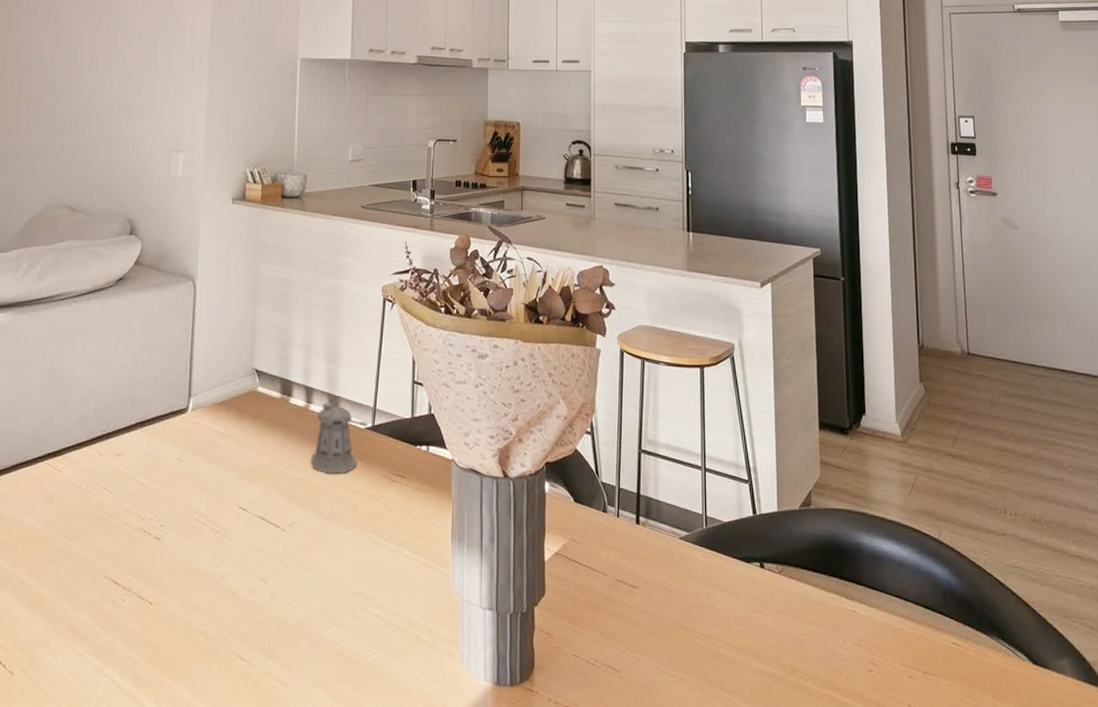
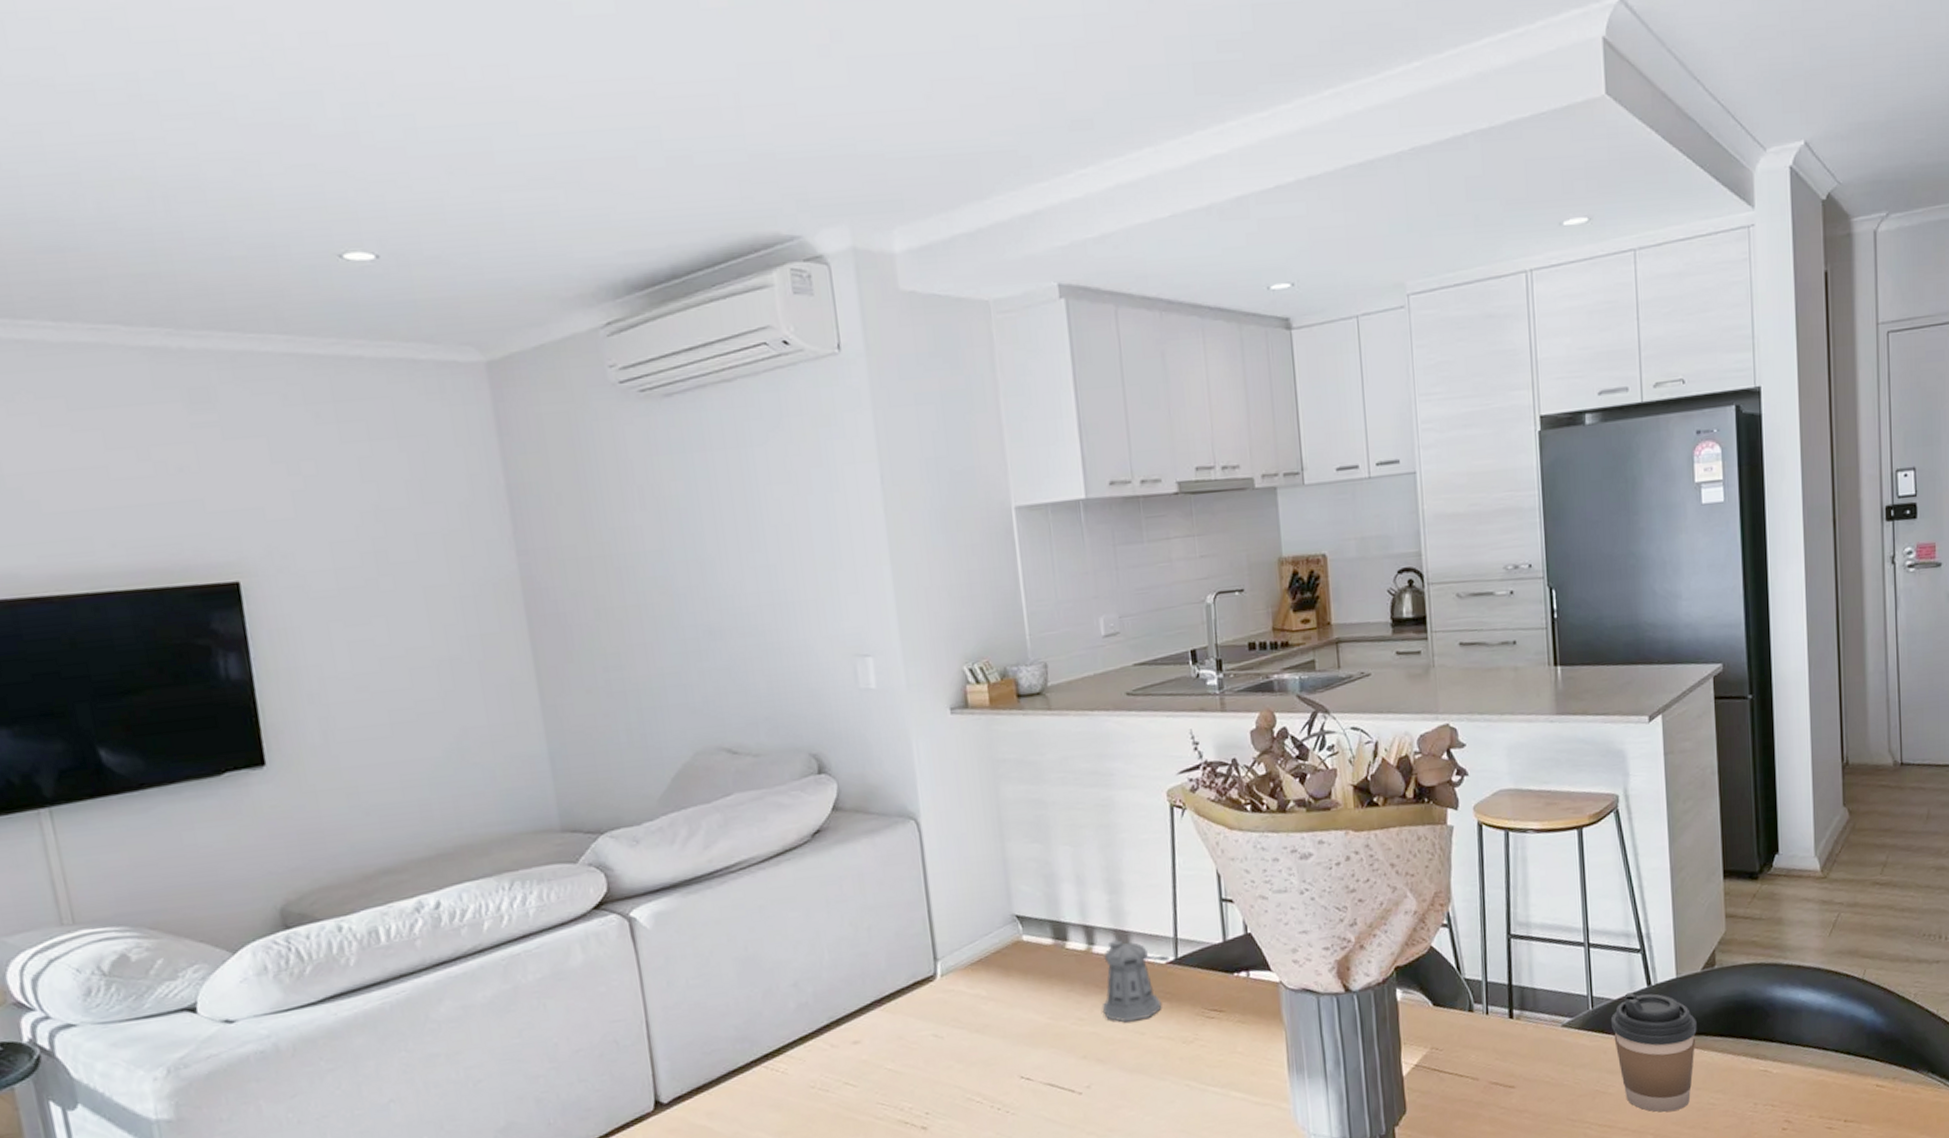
coffee cup: none [721,518,794,634] -> present [1610,992,1697,1112]

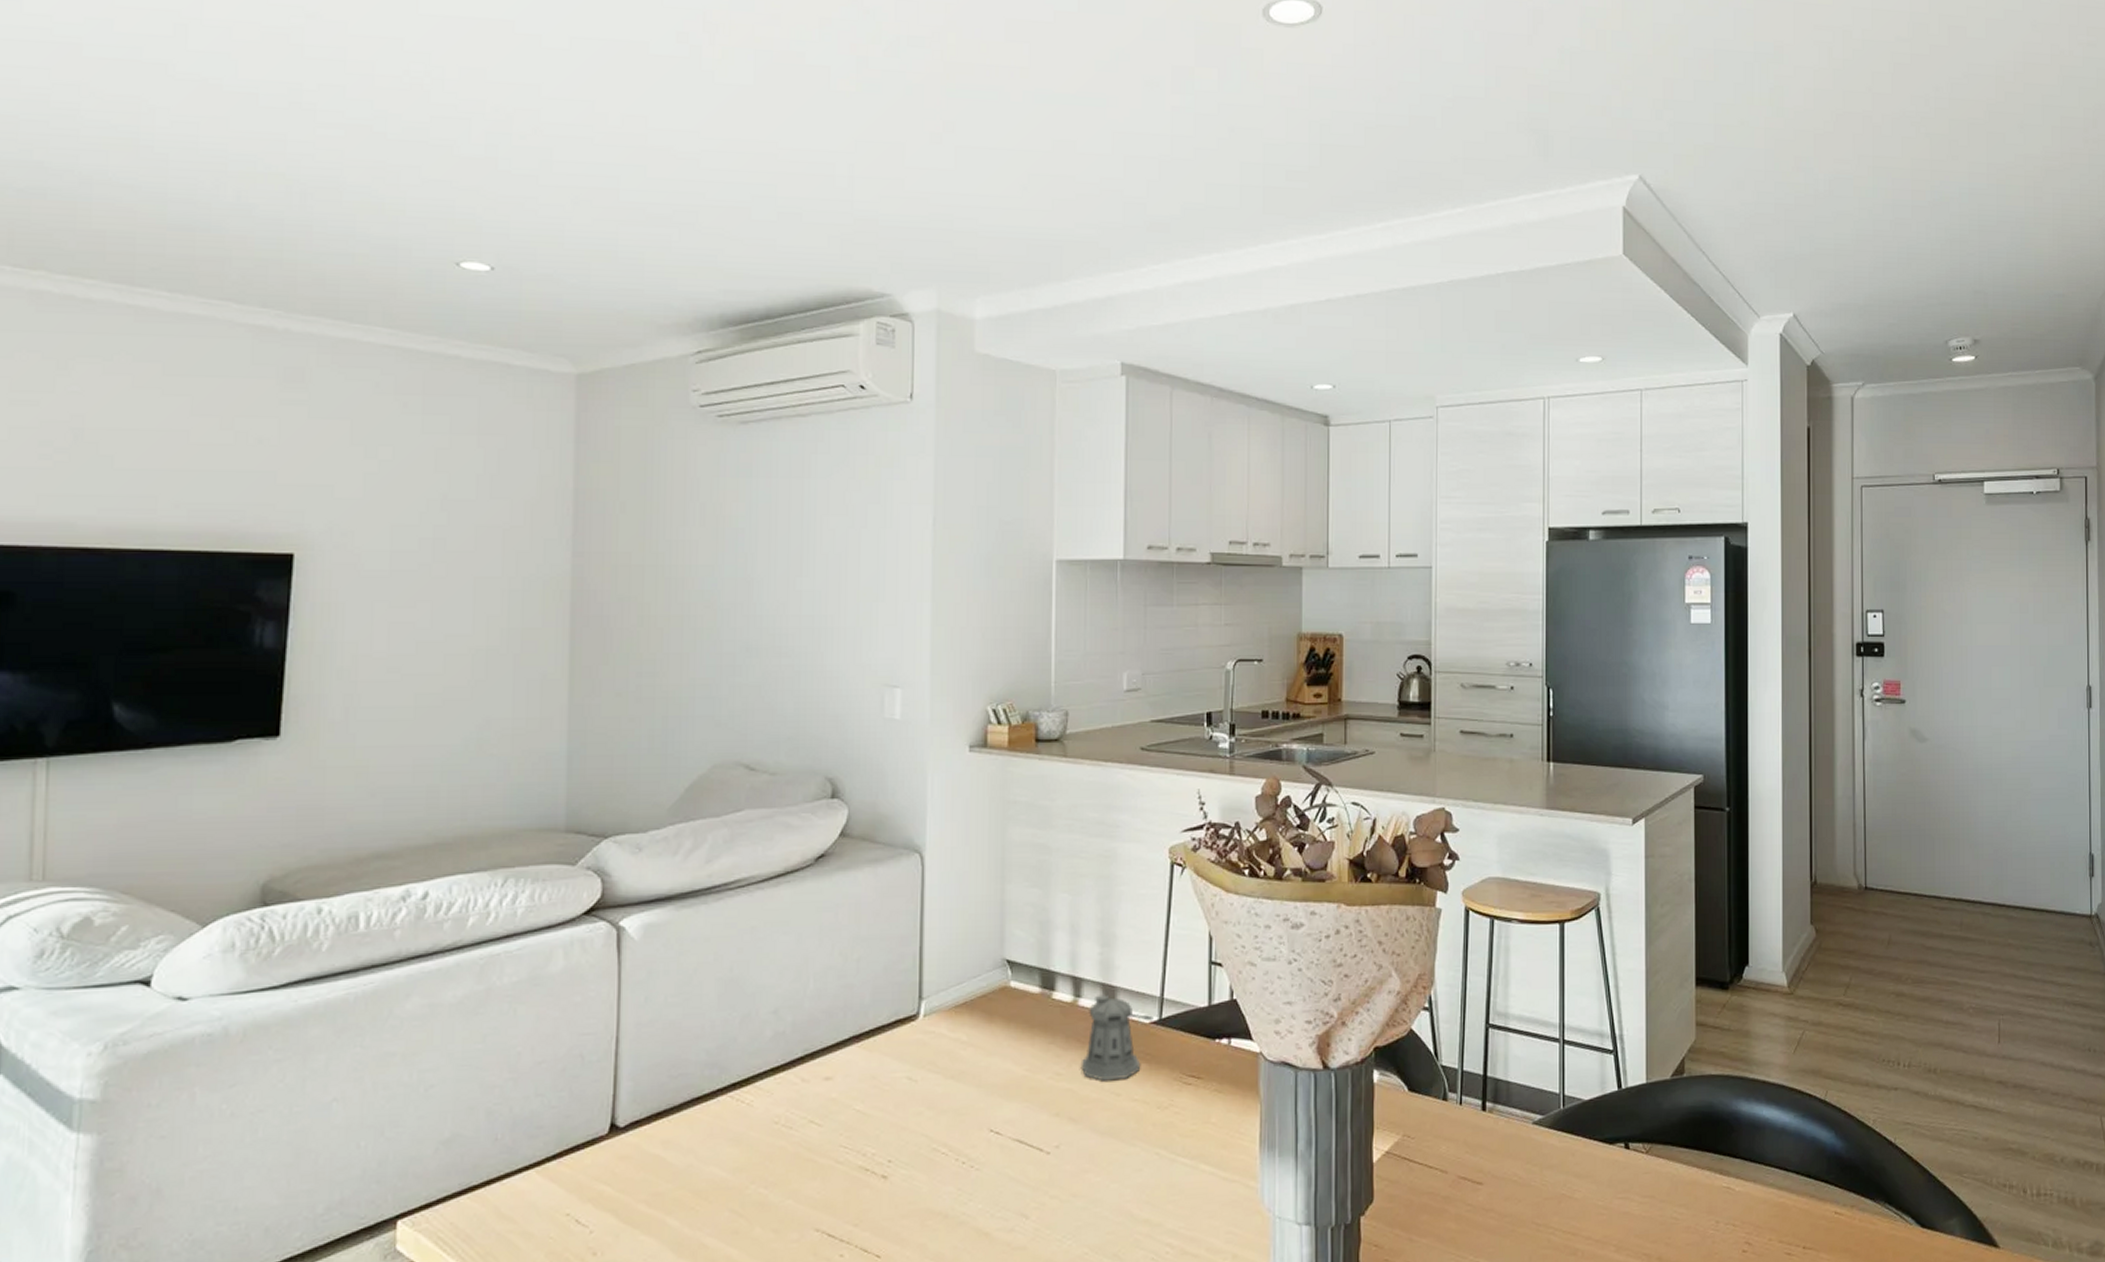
coffee cup: present [1610,992,1697,1112] -> none [1580,1094,1664,1223]

